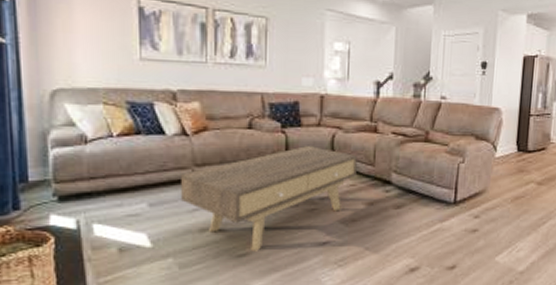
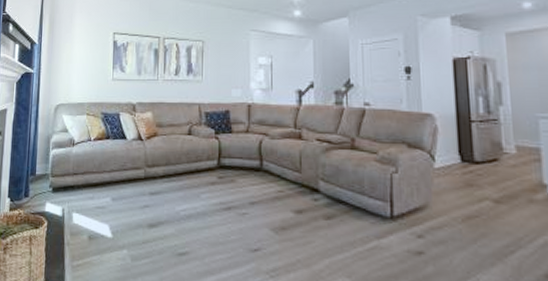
coffee table: present [181,146,357,251] -> none [136,151,284,252]

